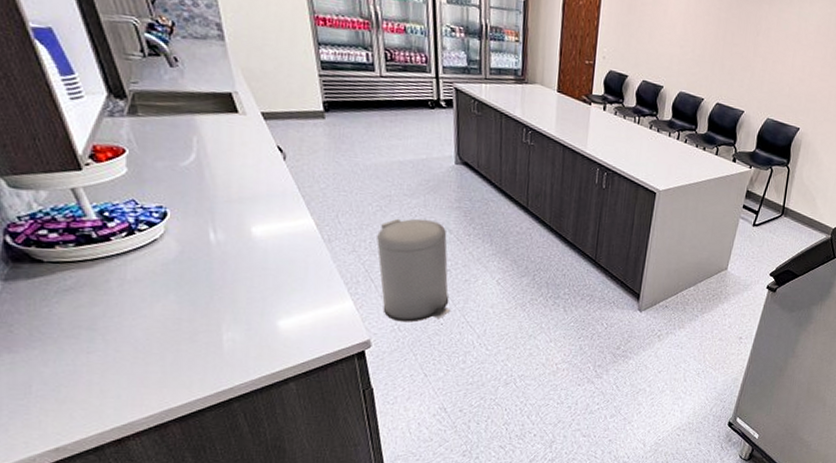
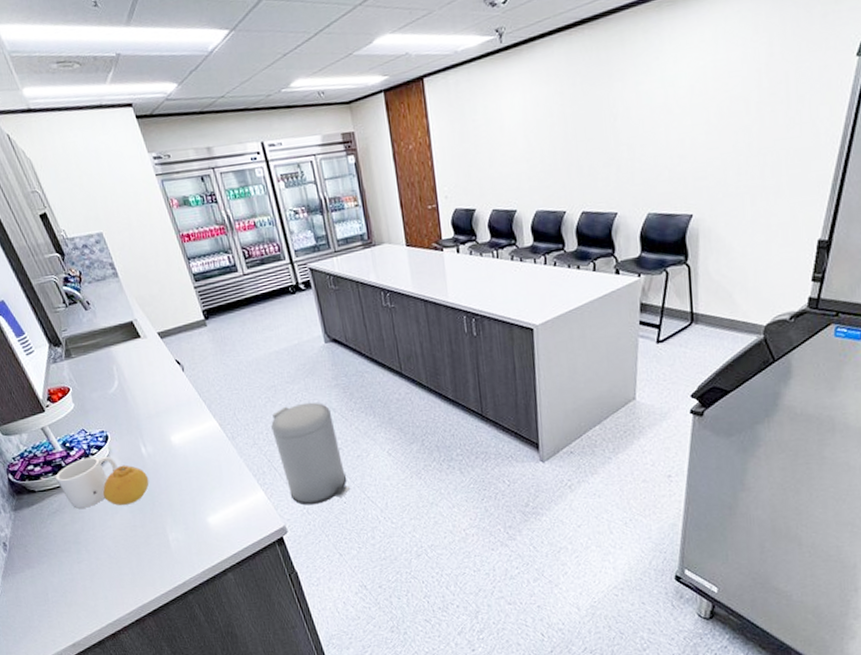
mug: none [77,232,172,291] -> present [55,456,117,509]
fruit: none [143,248,212,294] -> present [102,465,150,506]

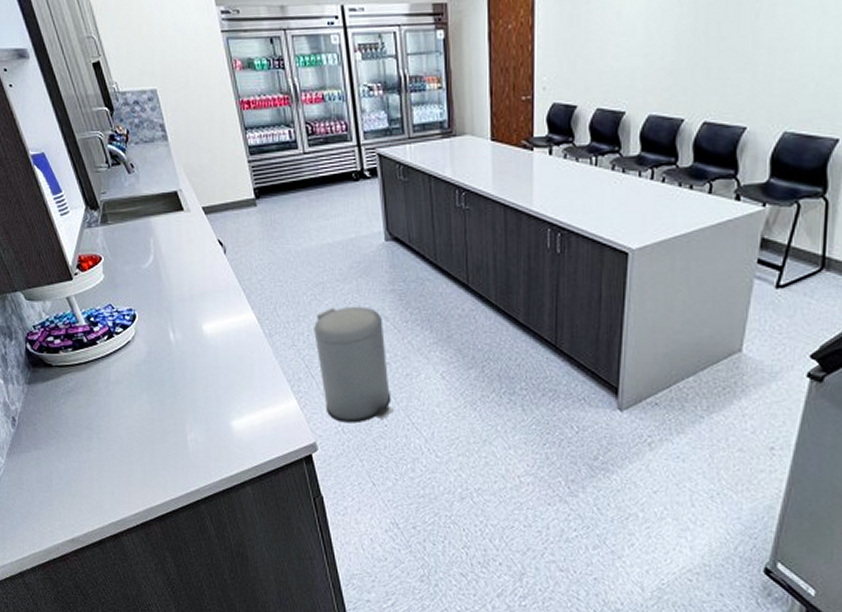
mug: present [55,456,117,509] -> none [74,336,142,392]
fruit: present [102,465,150,506] -> none [122,349,174,394]

